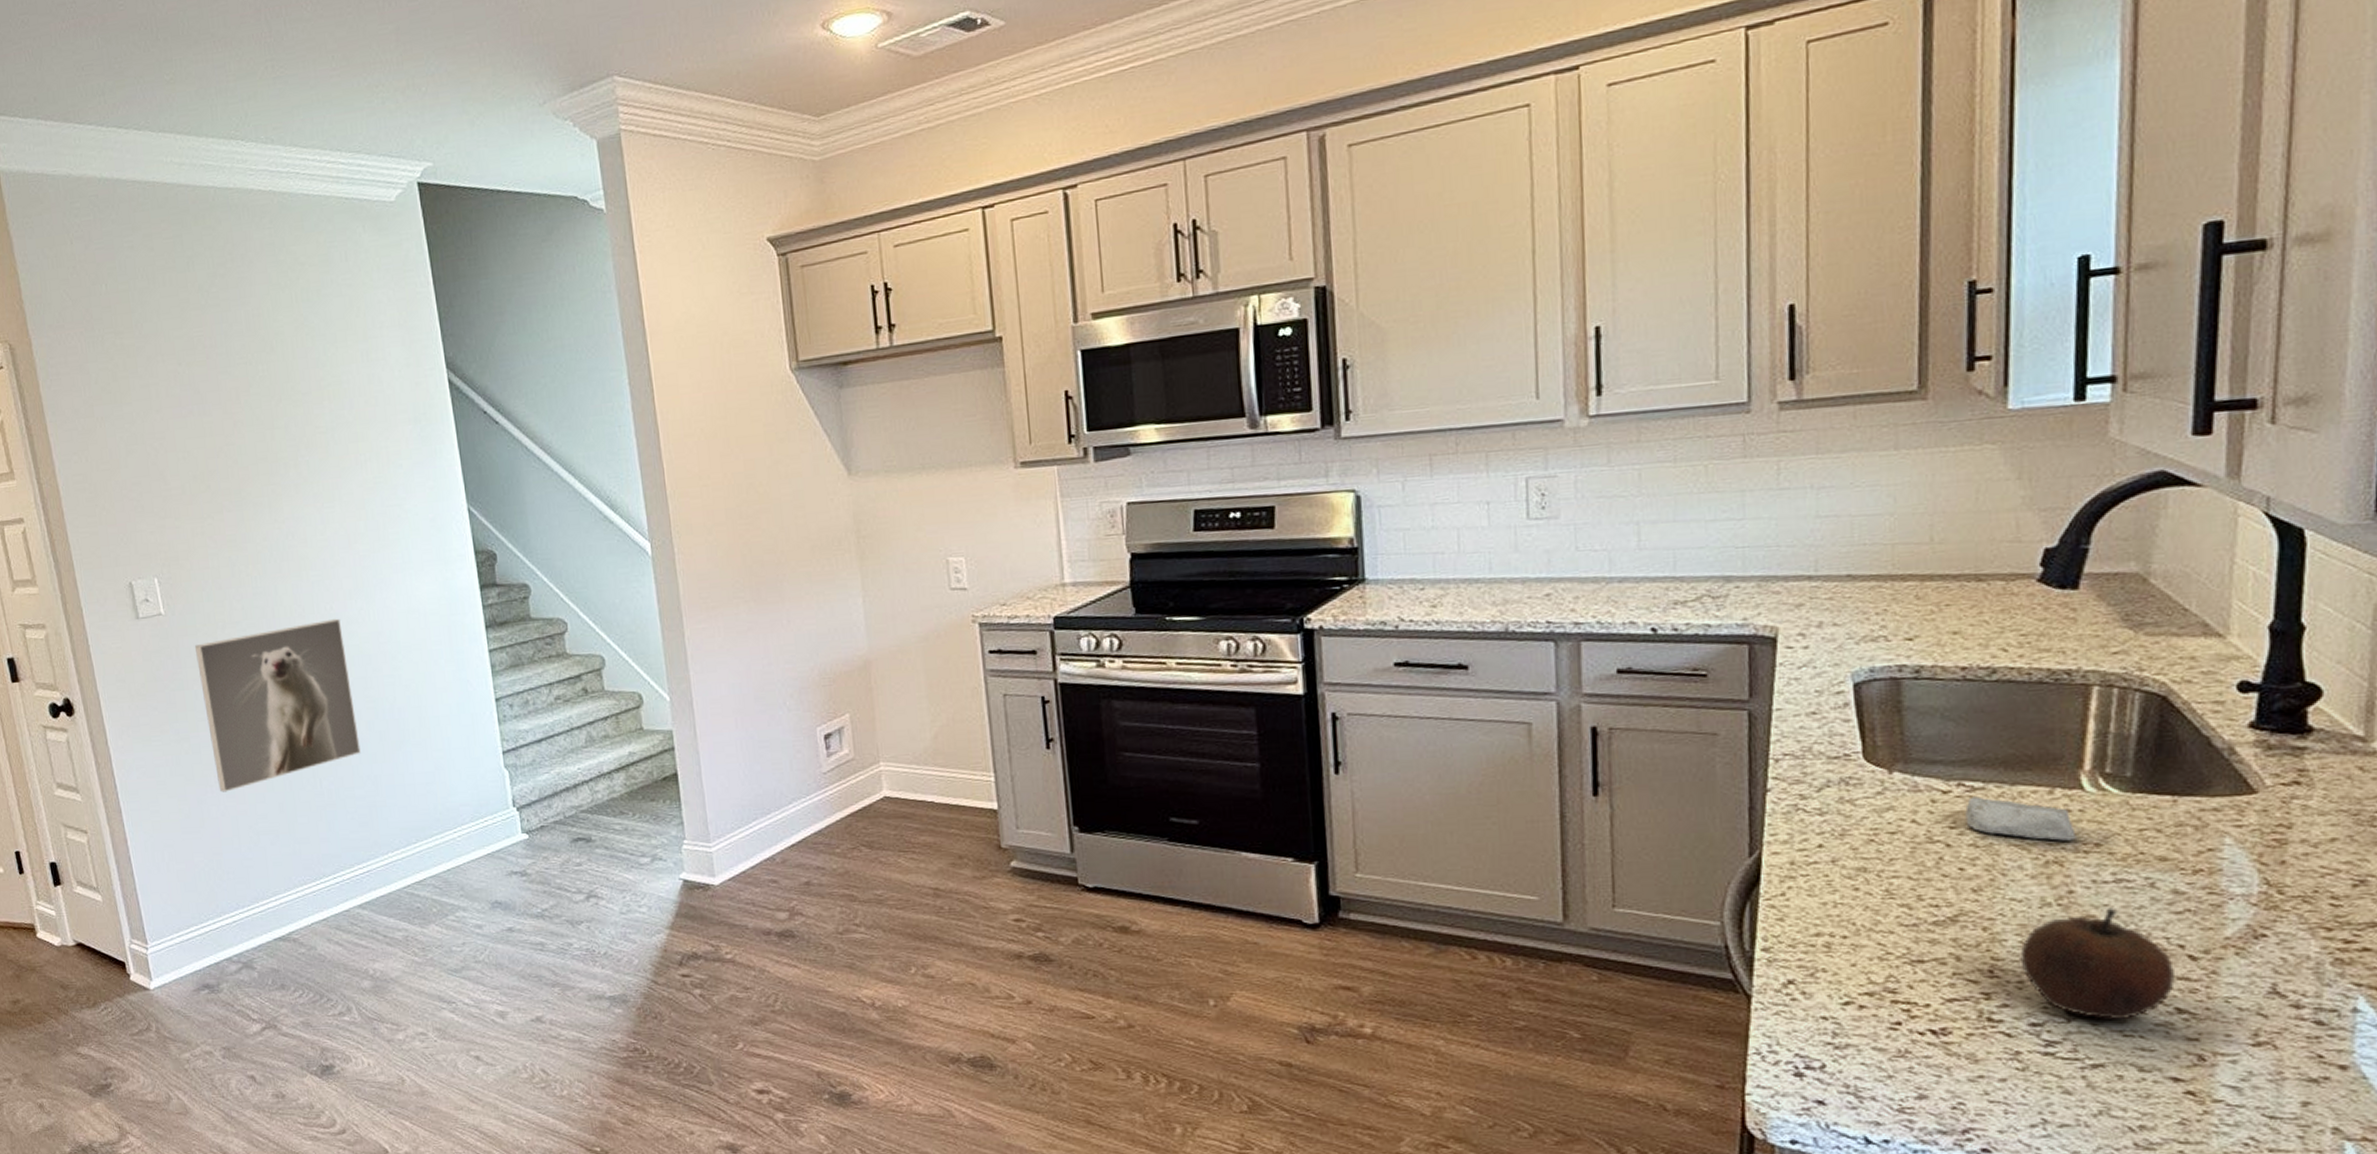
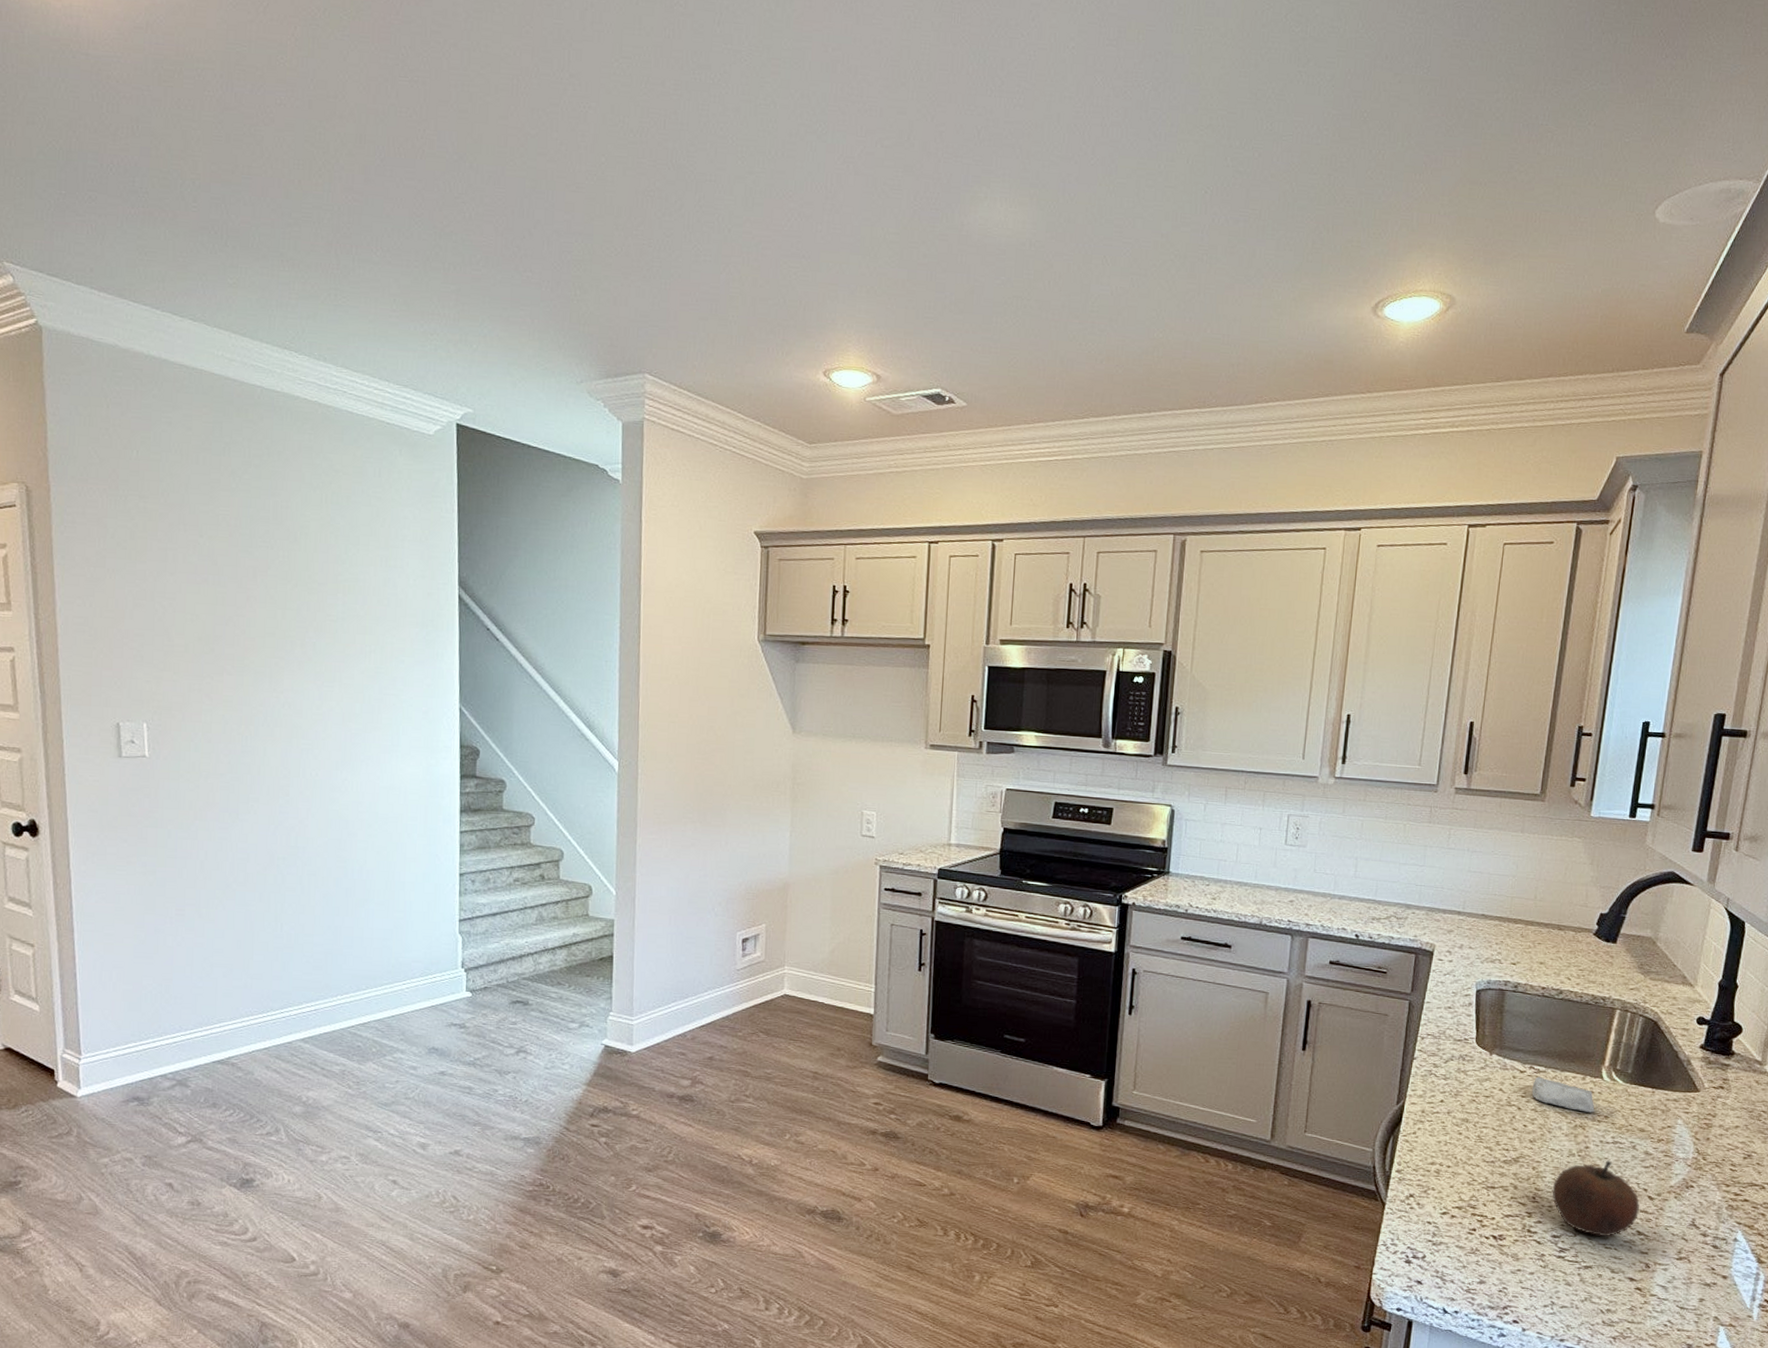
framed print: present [194,618,361,792] -> none [174,784,326,925]

